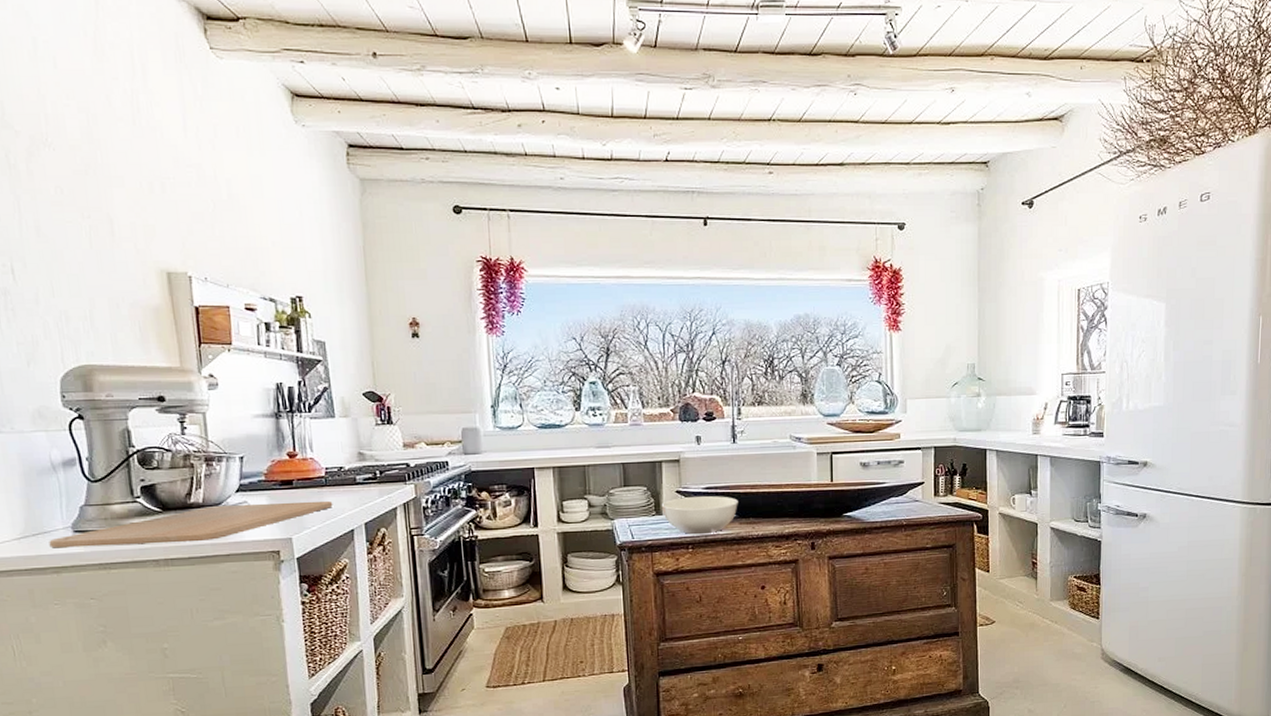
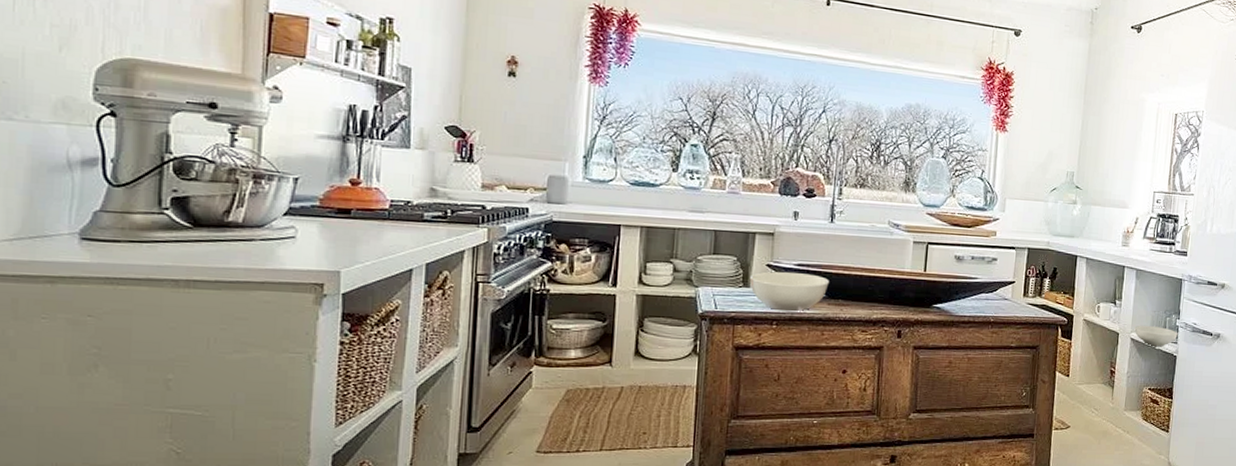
chopping board: present [49,500,333,548] -> none [48,227,394,264]
bowl: none [1053,512,1101,533] -> present [1134,325,1178,346]

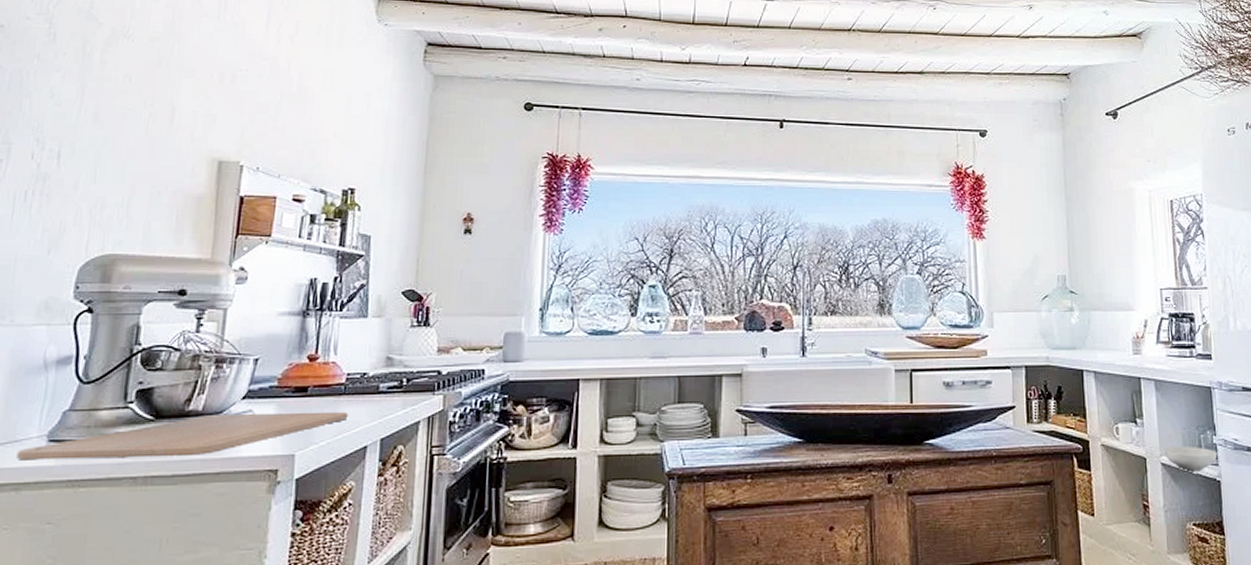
chopping board: none [48,227,394,264] -> present [16,411,349,460]
bowl: present [749,271,829,312] -> none [718,416,806,462]

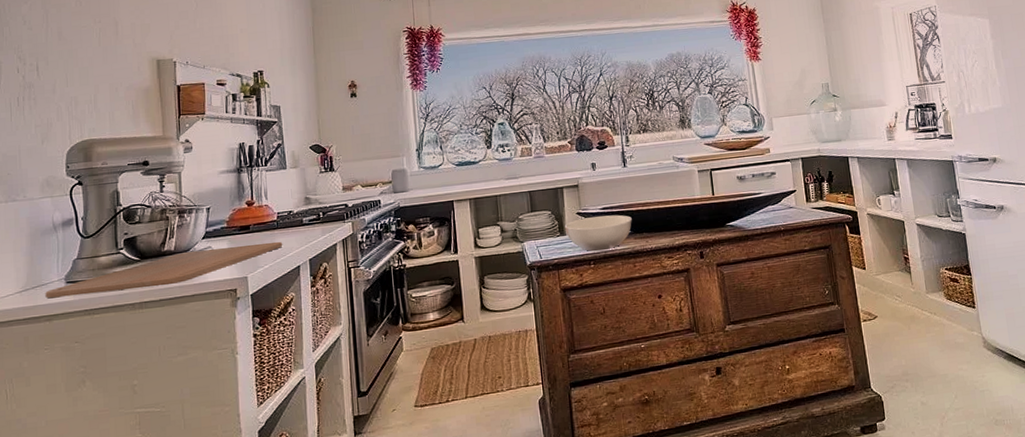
bowl: none [718,416,806,462] -> present [564,214,632,252]
bowl: present [1164,445,1218,471] -> none [918,208,962,228]

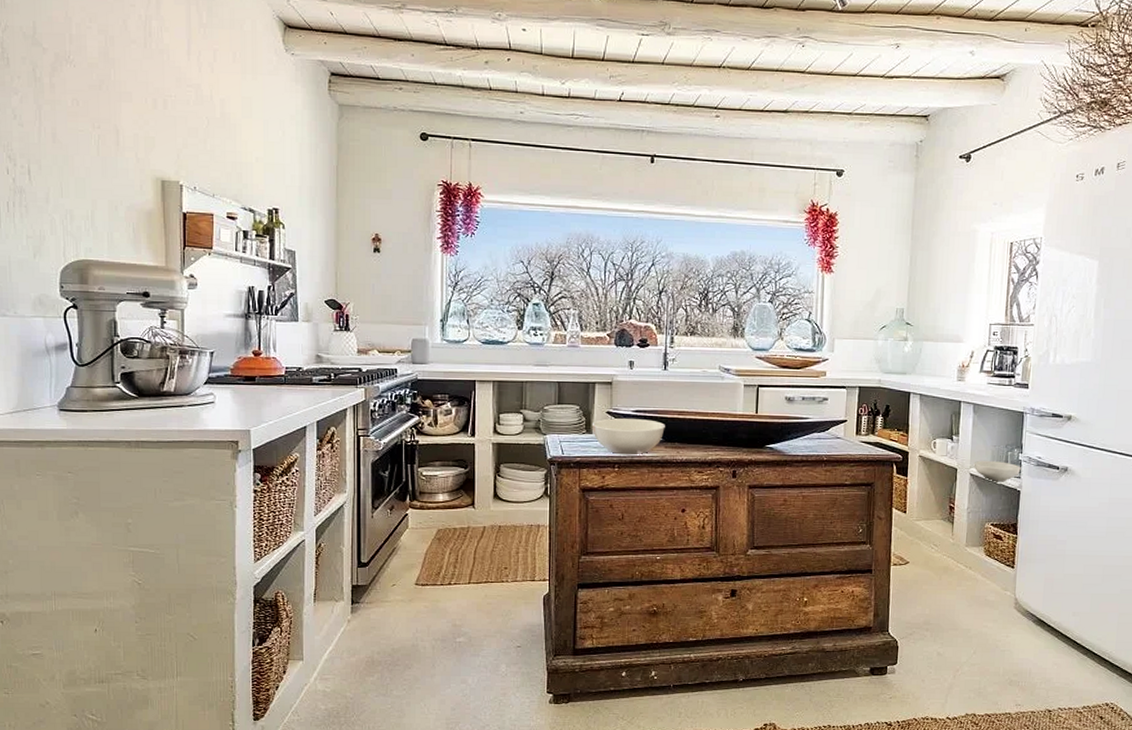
chopping board: present [45,241,283,298] -> none [37,396,290,427]
bowl: none [918,208,962,228] -> present [973,460,1021,481]

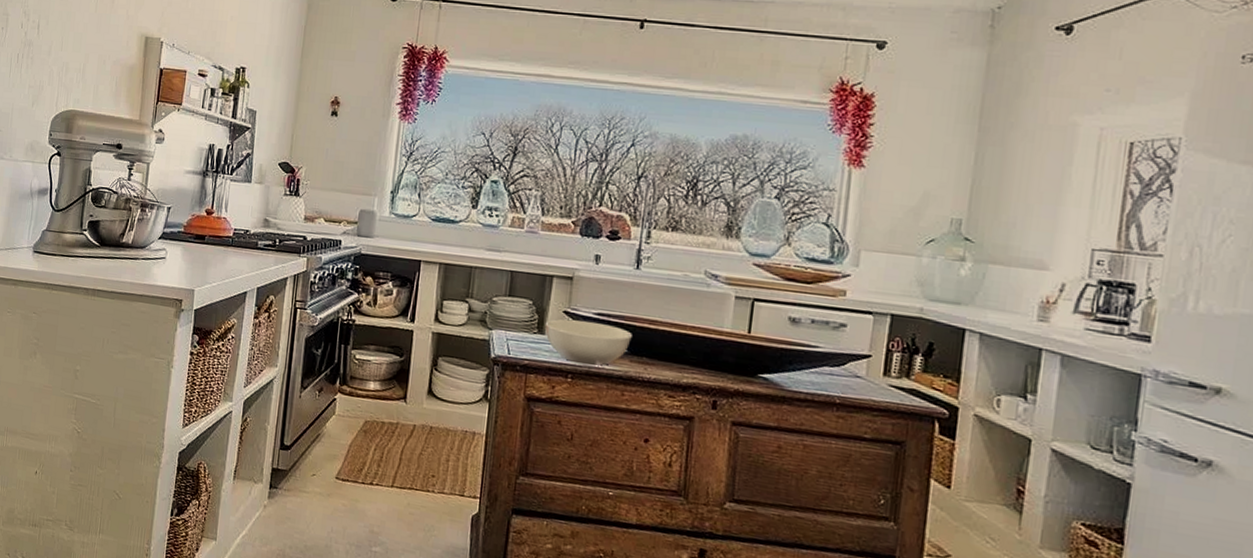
bowl: present [973,460,1021,481] -> none [1057,432,1134,467]

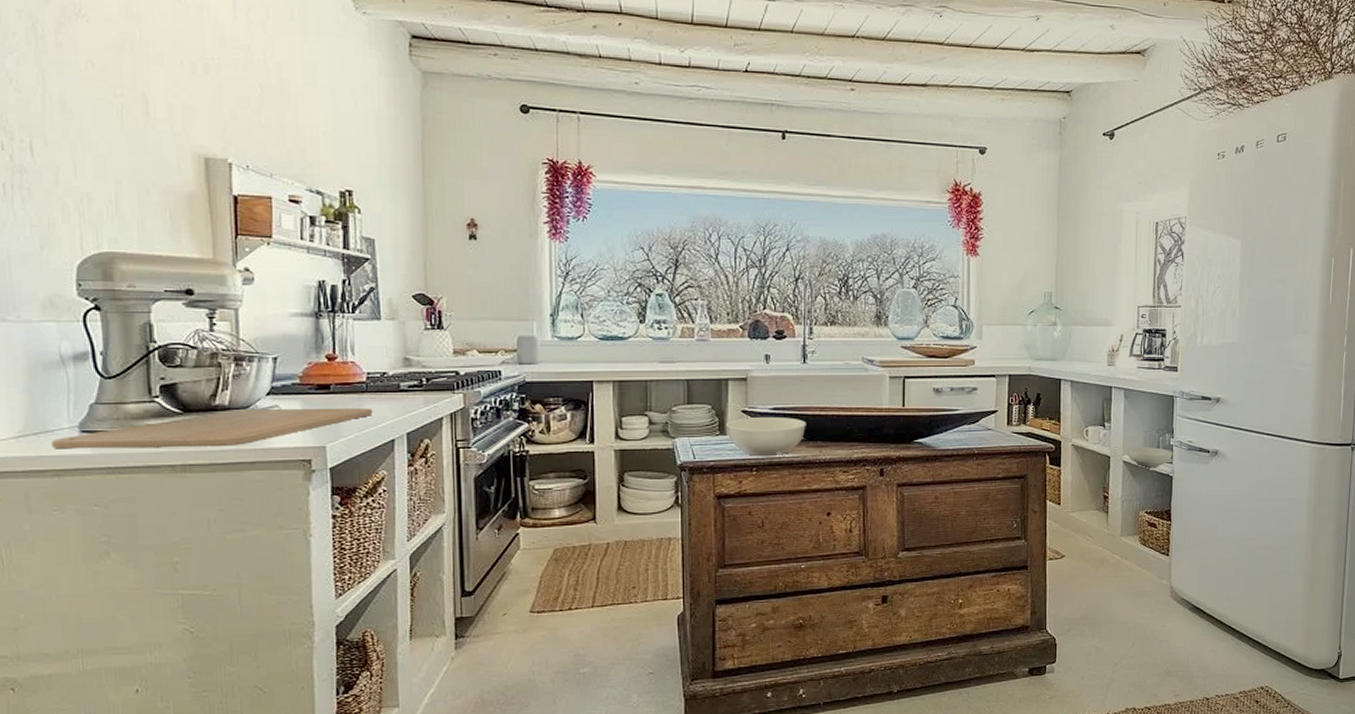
chopping board: none [15,248,234,279] -> present [51,407,374,449]
bowl: none [1057,432,1134,467] -> present [1126,446,1173,468]

